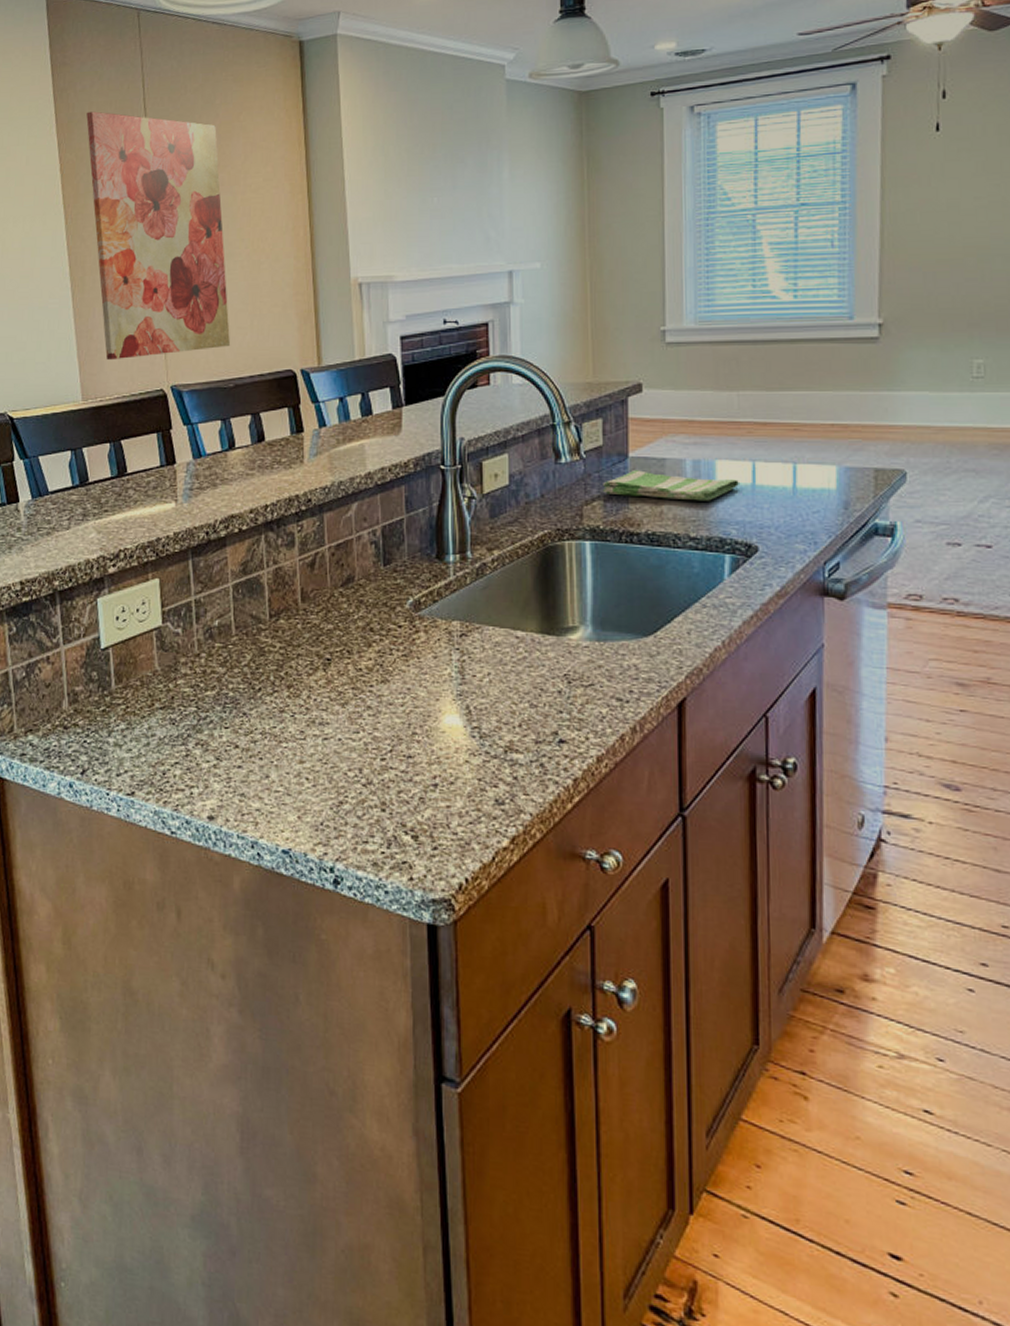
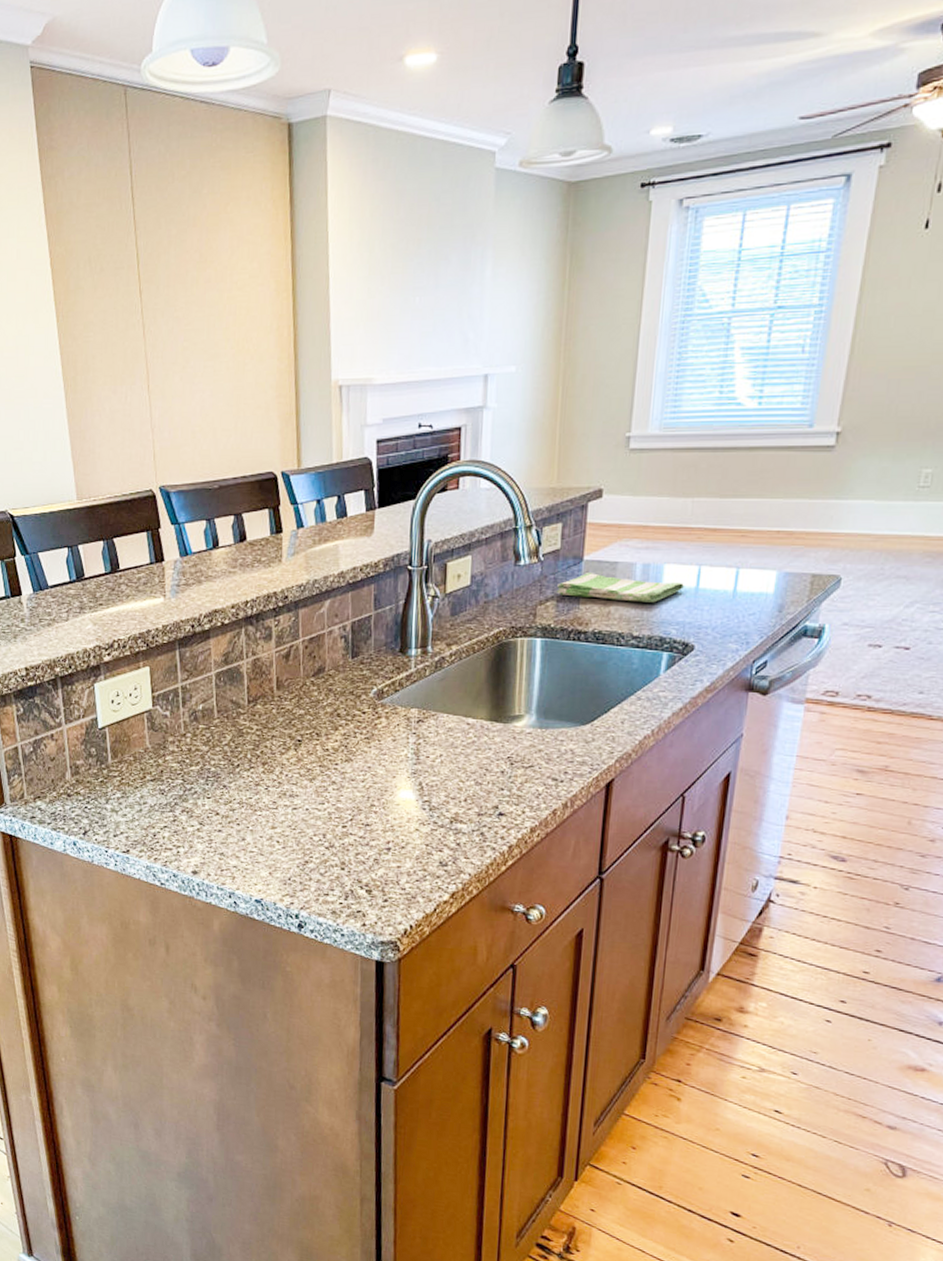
wall art: present [86,111,231,361] -> none [75,201,216,461]

